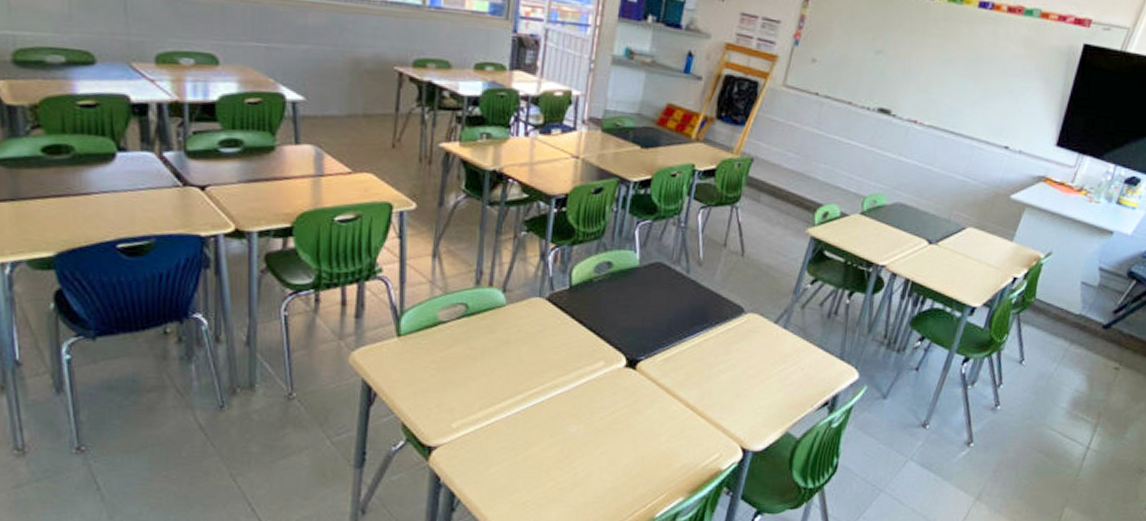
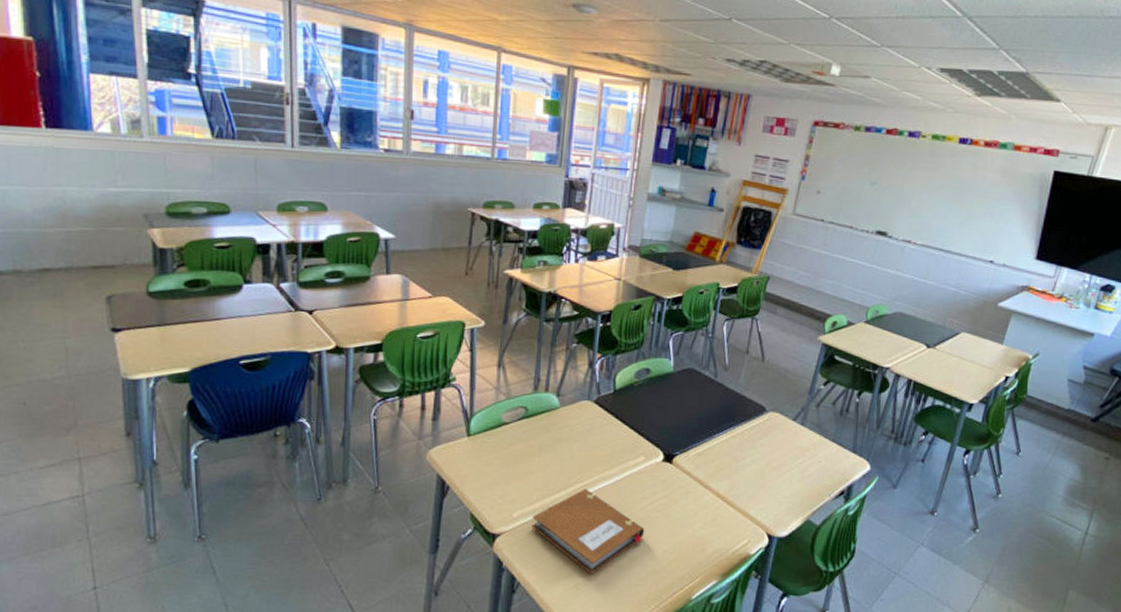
notebook: none [473,397,604,492] -> present [532,489,645,575]

